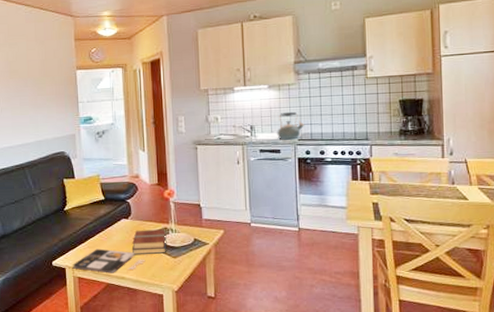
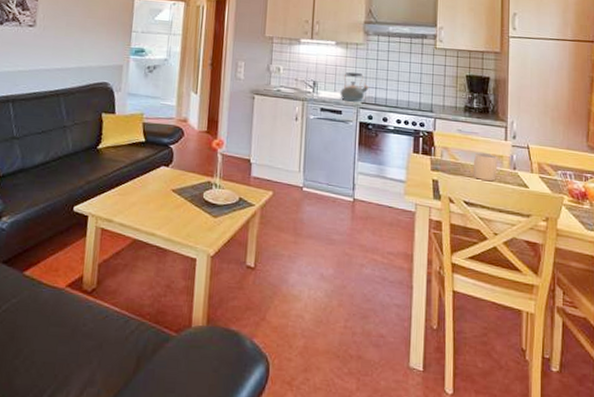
magazine: present [73,248,146,274] -> none [96,197,182,228]
books: present [132,229,167,254] -> none [168,180,209,211]
mug: none [411,172,436,198] -> present [473,153,498,182]

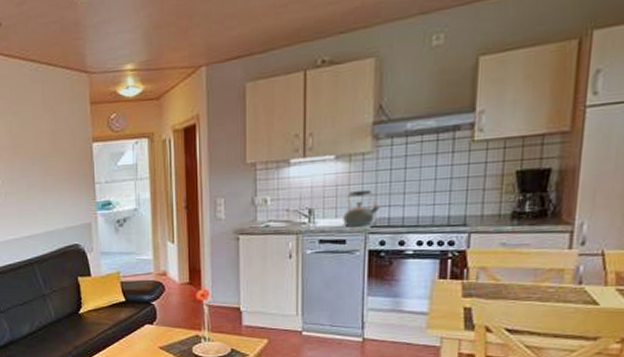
mug: present [473,153,498,182] -> none [519,268,557,303]

